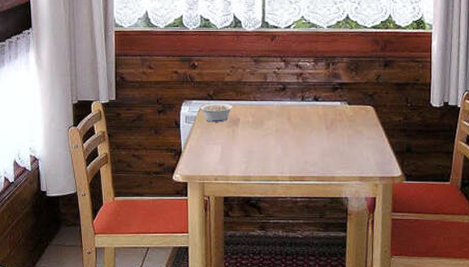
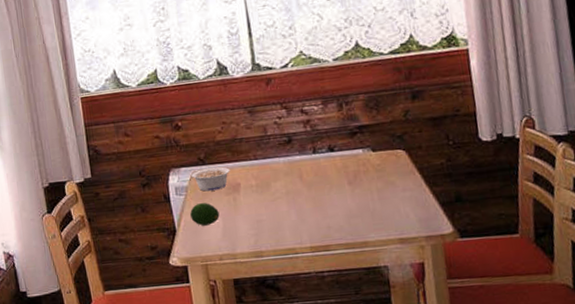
fruit: none [195,132,219,151] -> present [190,203,220,226]

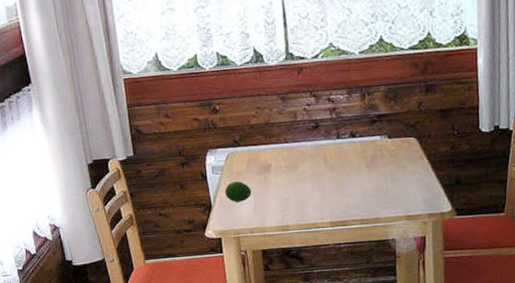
legume: present [191,167,230,192] -> none [227,149,262,171]

